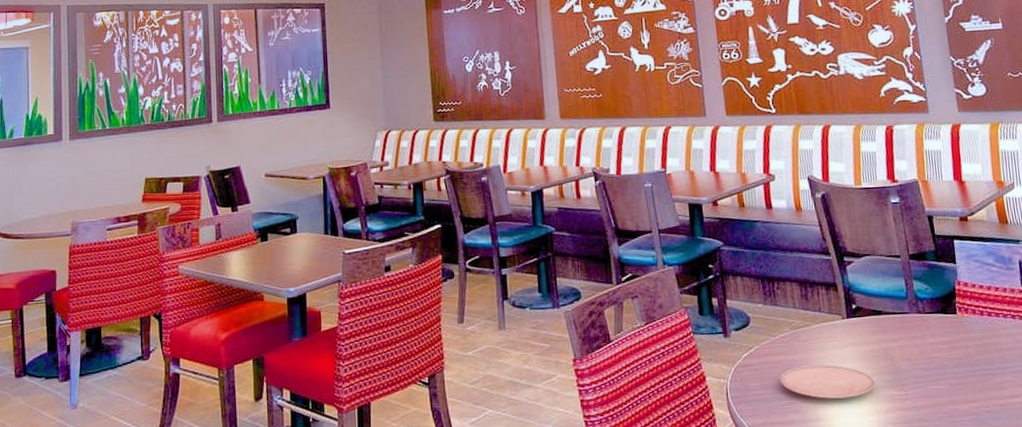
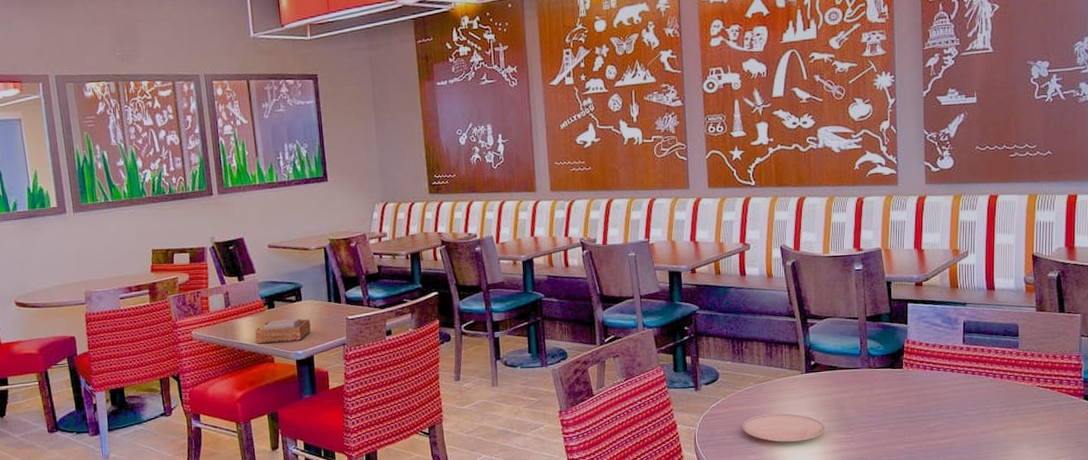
napkin holder: none [245,252,305,280] -> present [255,318,311,344]

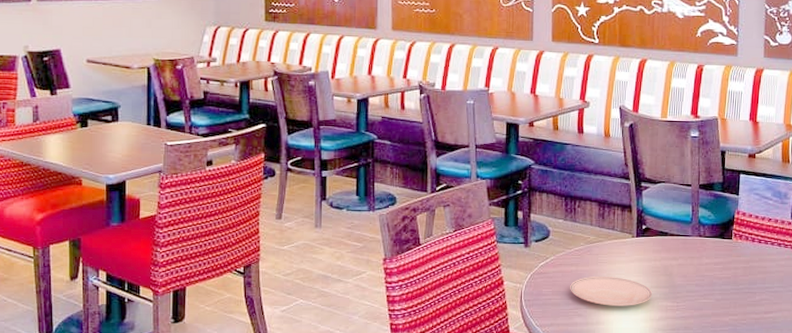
napkin holder: present [255,318,311,344] -> none [63,139,125,164]

